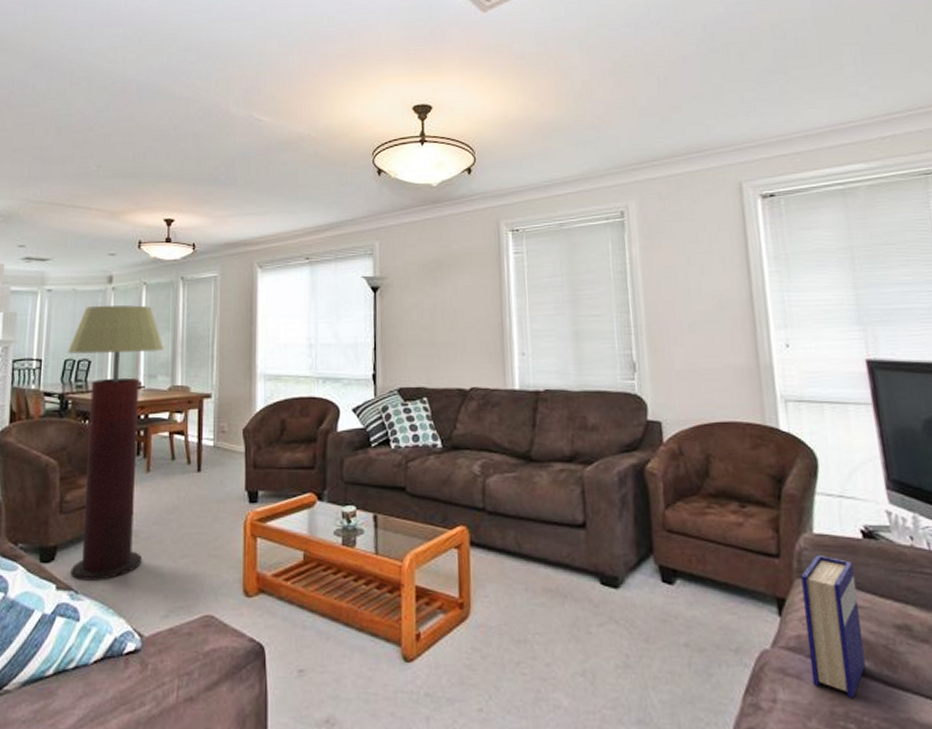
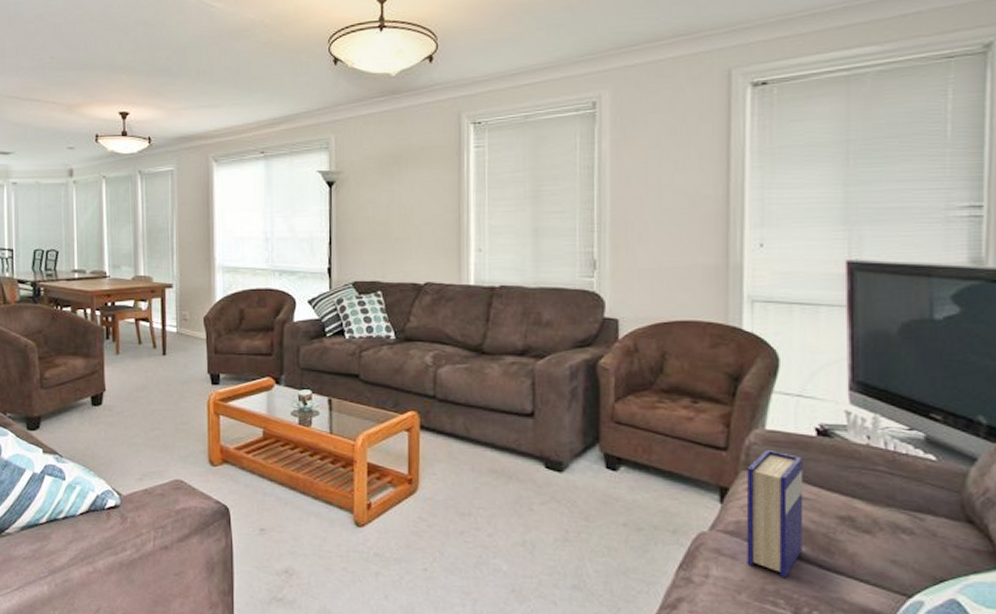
floor lamp: present [68,305,164,581] -> none [36,198,126,447]

